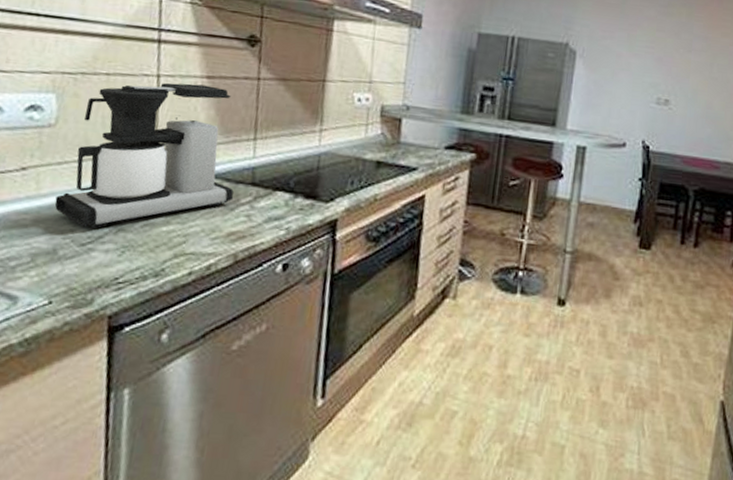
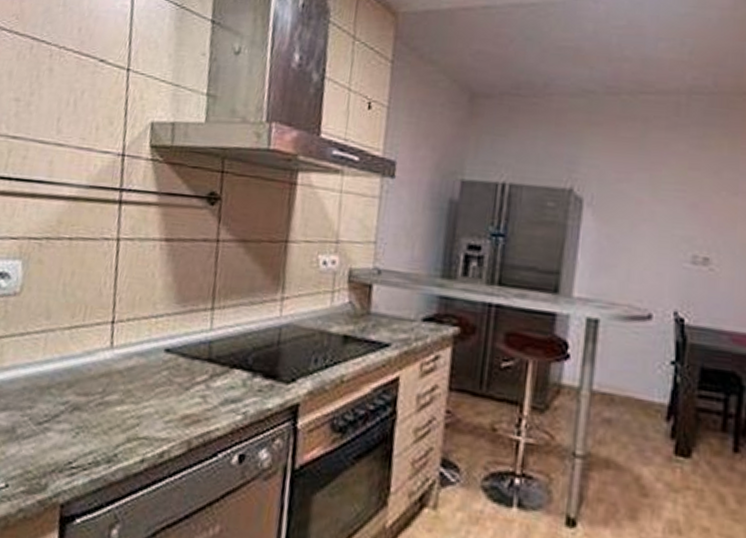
coffee maker: present [54,83,234,229] -> none [15,247,189,407]

